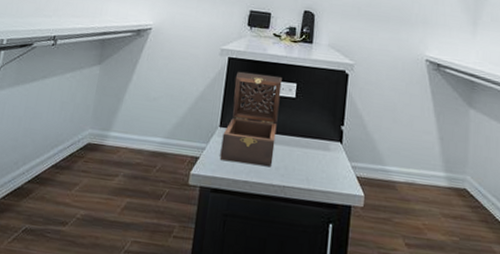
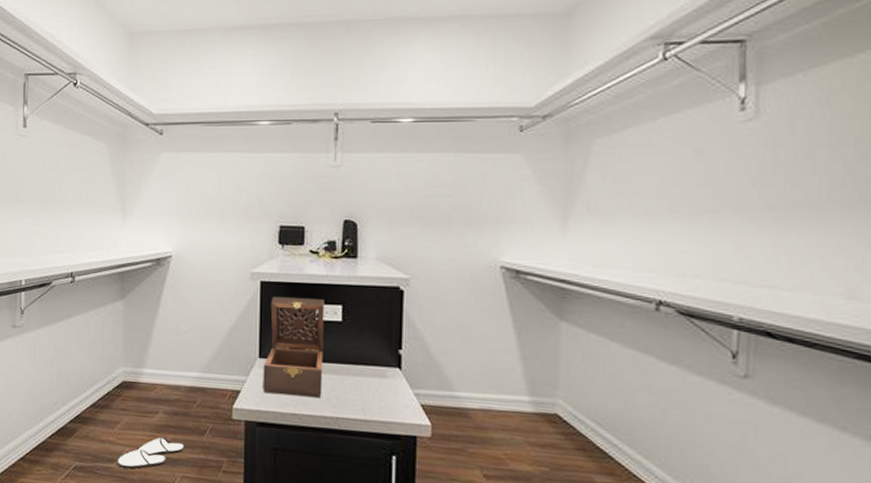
slippers: none [68,200,140,233] -> present [116,436,185,469]

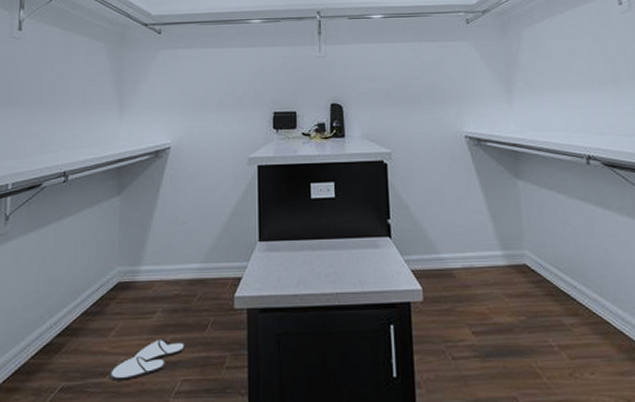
jewelry box: present [263,296,325,397] -> none [263,177,321,276]

